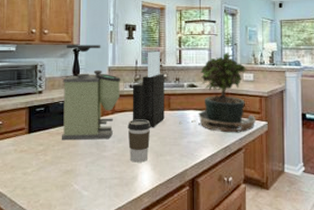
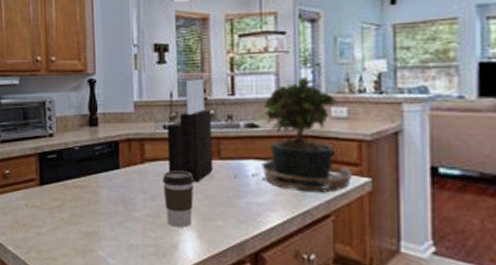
coffee grinder: present [62,45,121,141] -> none [77,73,151,196]

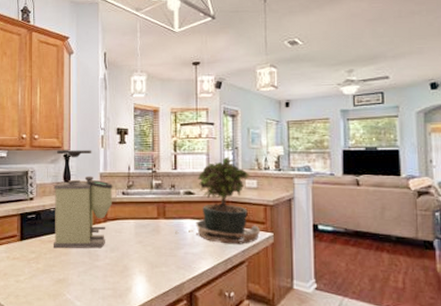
coffee grinder: none [77,73,151,196] -> present [54,150,113,249]
coffee cup: present [162,170,194,228] -> none [120,228,145,274]
knife block: present [166,79,213,183] -> none [125,157,159,238]

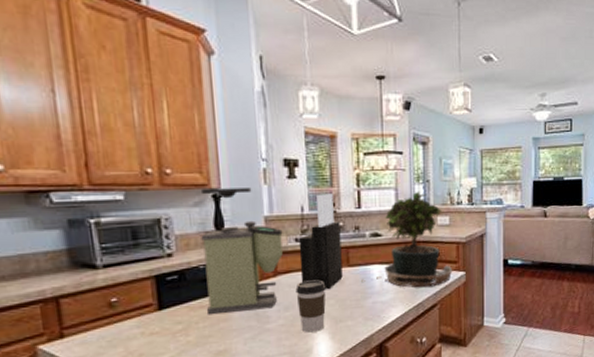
coffee cup: none [120,228,145,274] -> present [295,280,326,333]
knife block: none [125,157,159,238] -> present [298,194,343,290]

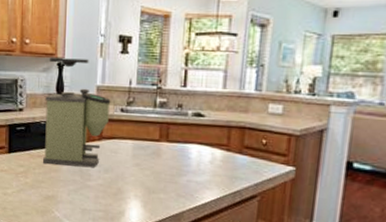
coffee cup: present [295,280,326,333] -> none [116,148,144,198]
knife block: present [298,194,343,290] -> none [122,70,164,161]
potted plant: present [361,191,453,288] -> none [178,75,281,177]

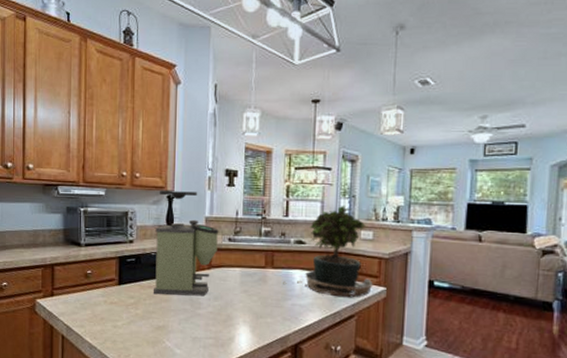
potted plant: none [178,75,281,177] -> present [283,205,373,298]

